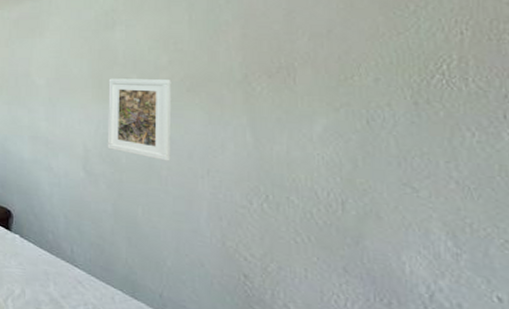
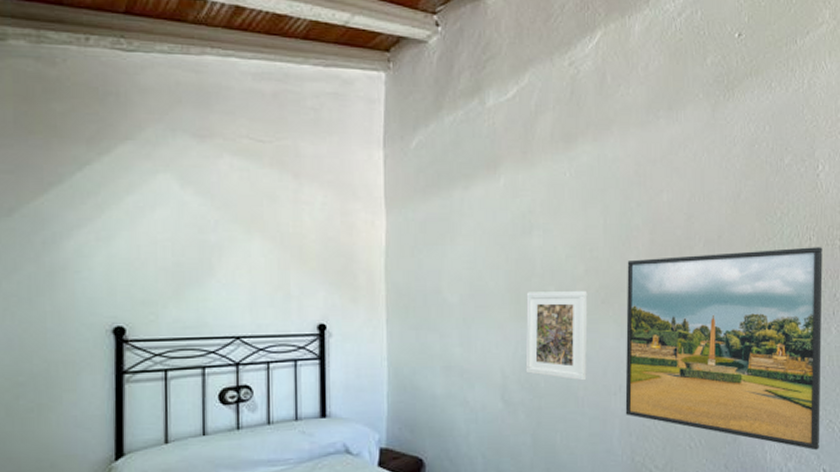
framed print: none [214,42,490,273] -> present [625,247,823,451]

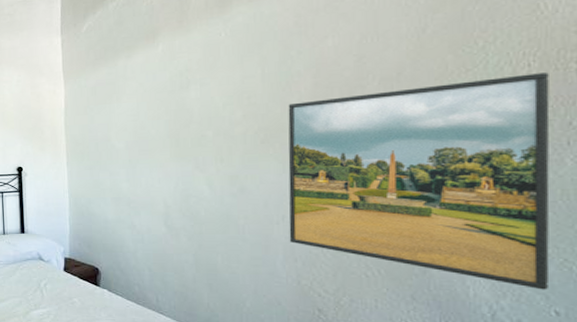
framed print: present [525,291,588,381] -> none [185,133,247,211]

